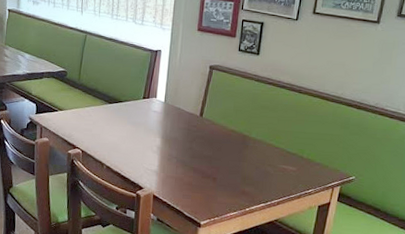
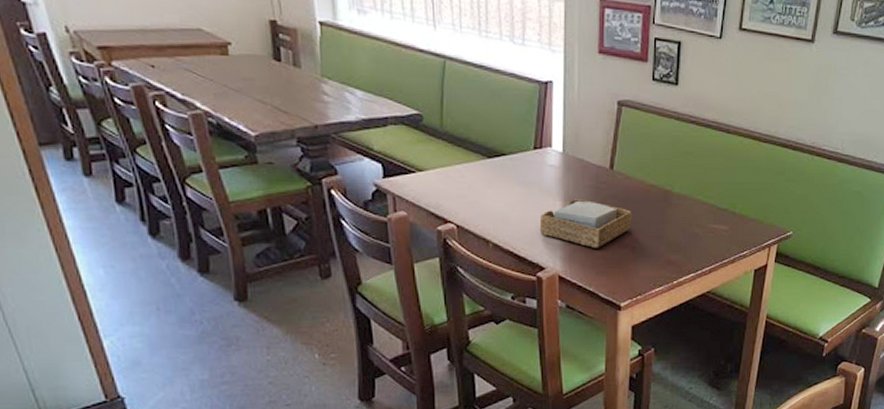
napkin holder: none [142,137,215,176] -> present [539,199,631,248]

